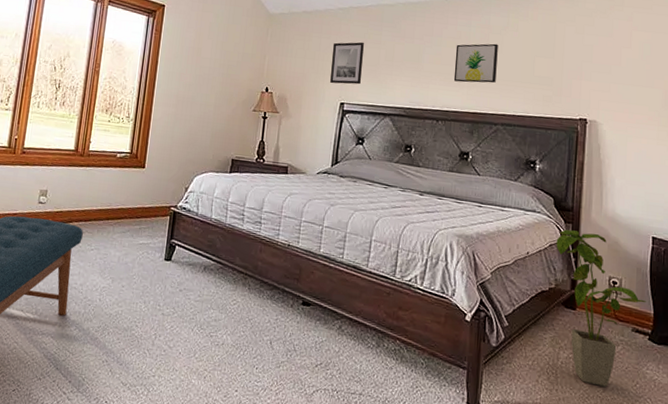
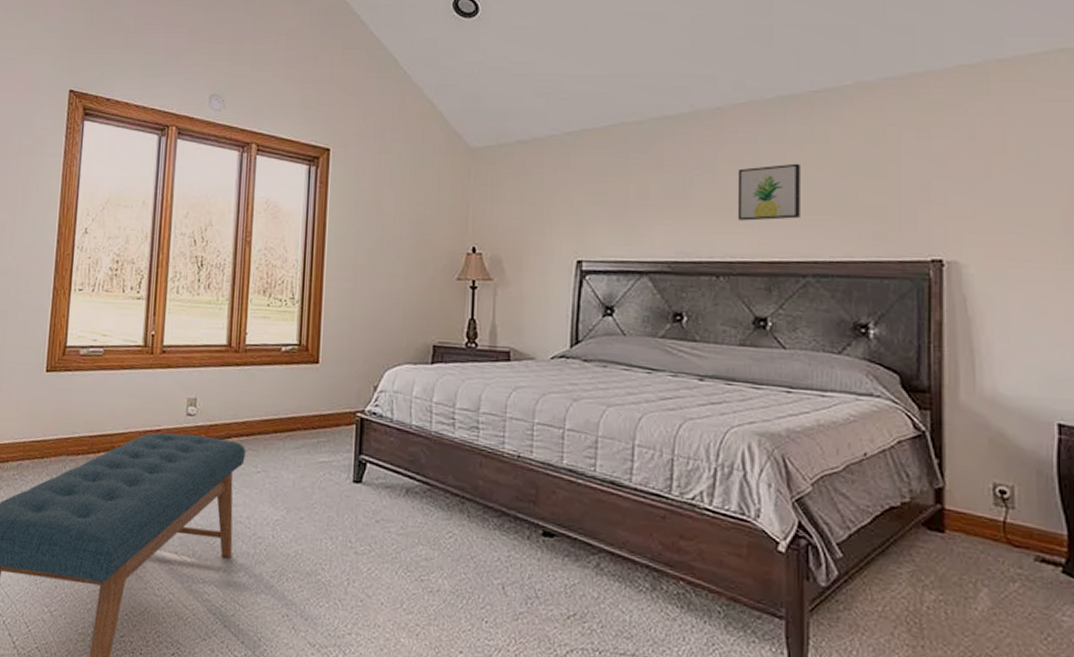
wall art: present [329,42,364,85] -> none [559,176,605,236]
house plant: present [556,229,646,387] -> none [907,418,1055,642]

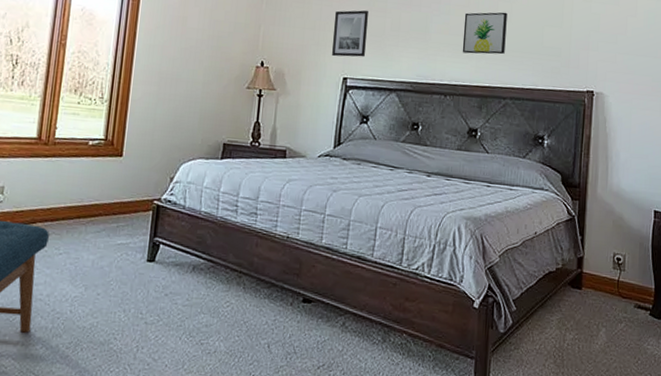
wall art: none [559,176,605,236] -> present [331,10,368,57]

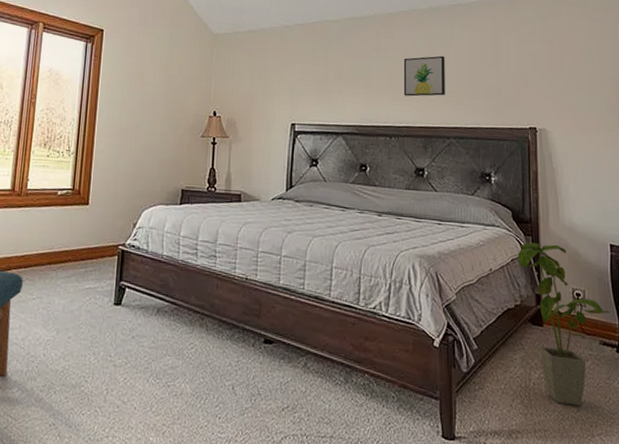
wall art: present [331,10,368,57] -> none [279,59,312,104]
house plant: none [563,207,648,366] -> present [517,242,611,406]

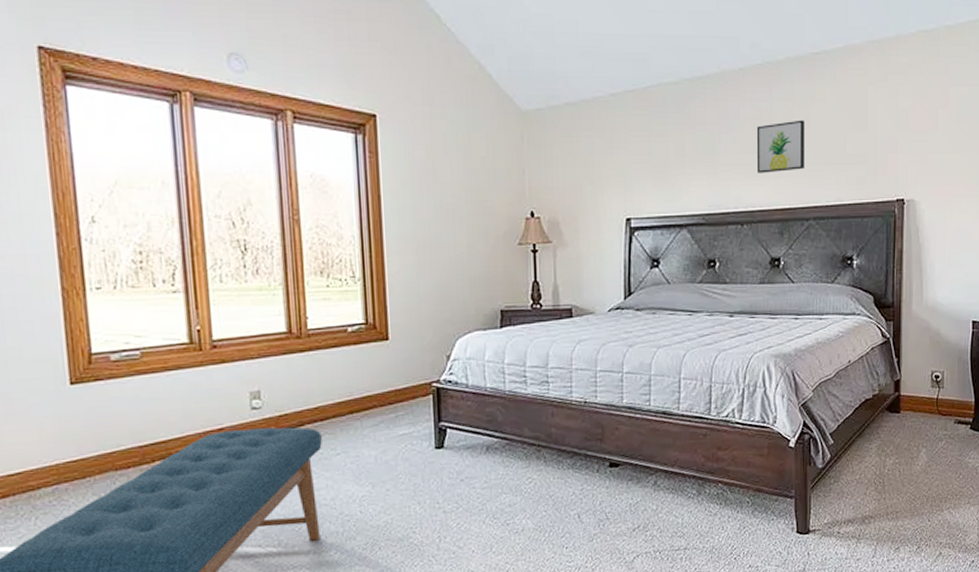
house plant: present [517,242,611,406] -> none [878,328,968,486]

